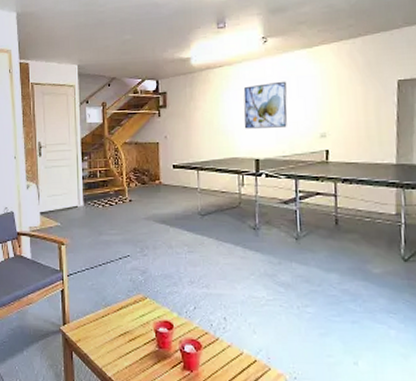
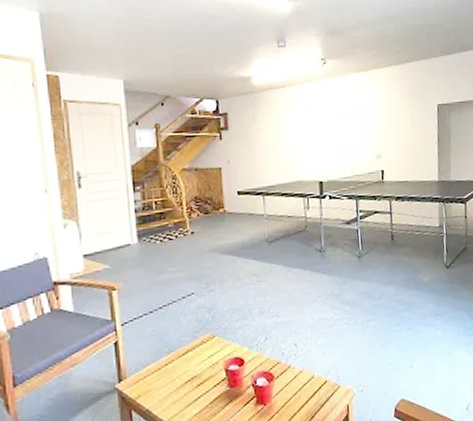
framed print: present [243,81,287,129] -> none [305,103,347,151]

